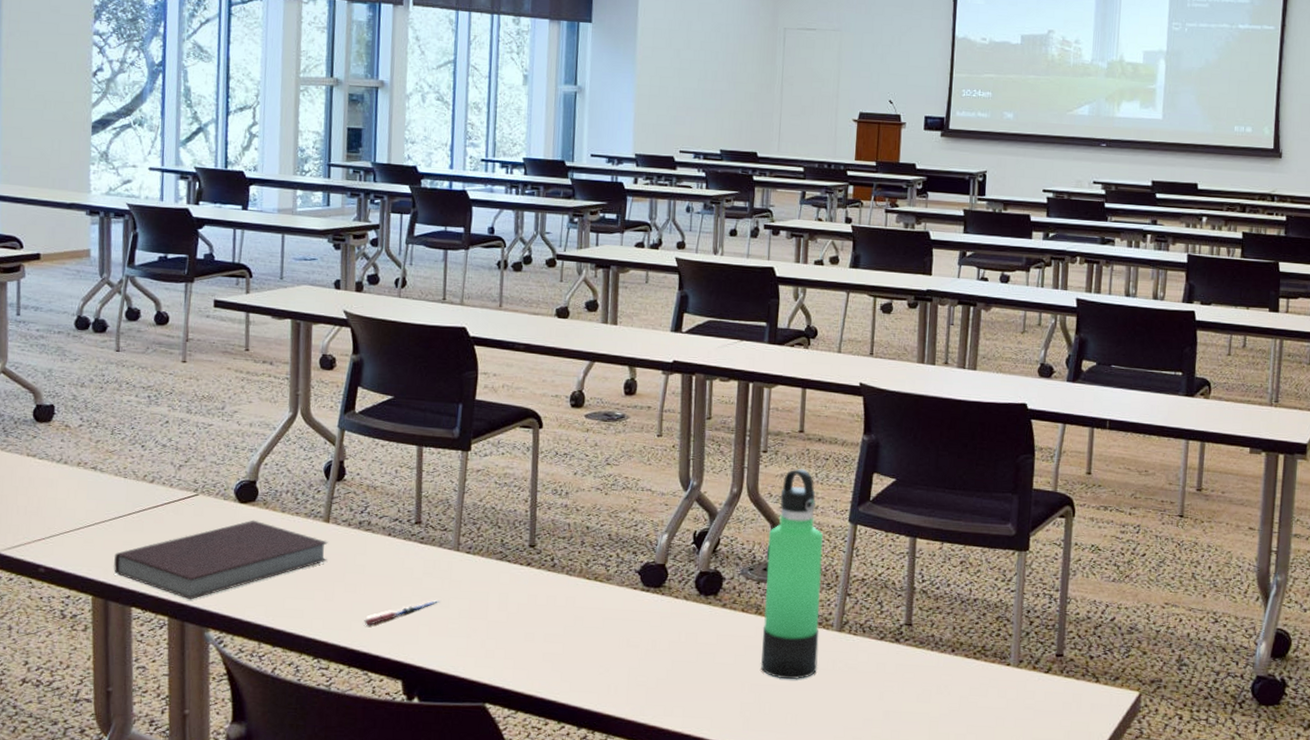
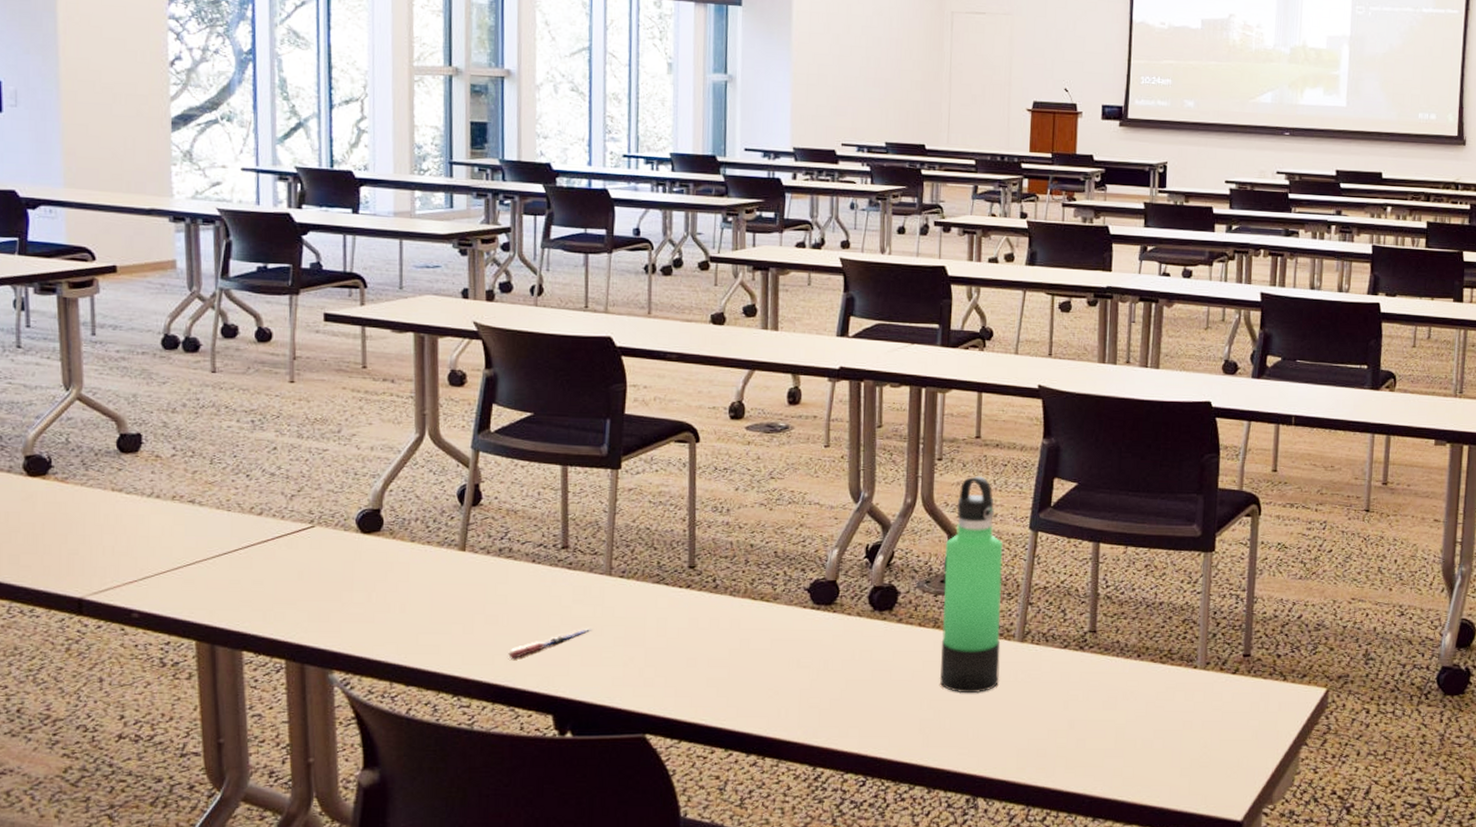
notebook: present [114,520,328,600] -> none [220,551,465,641]

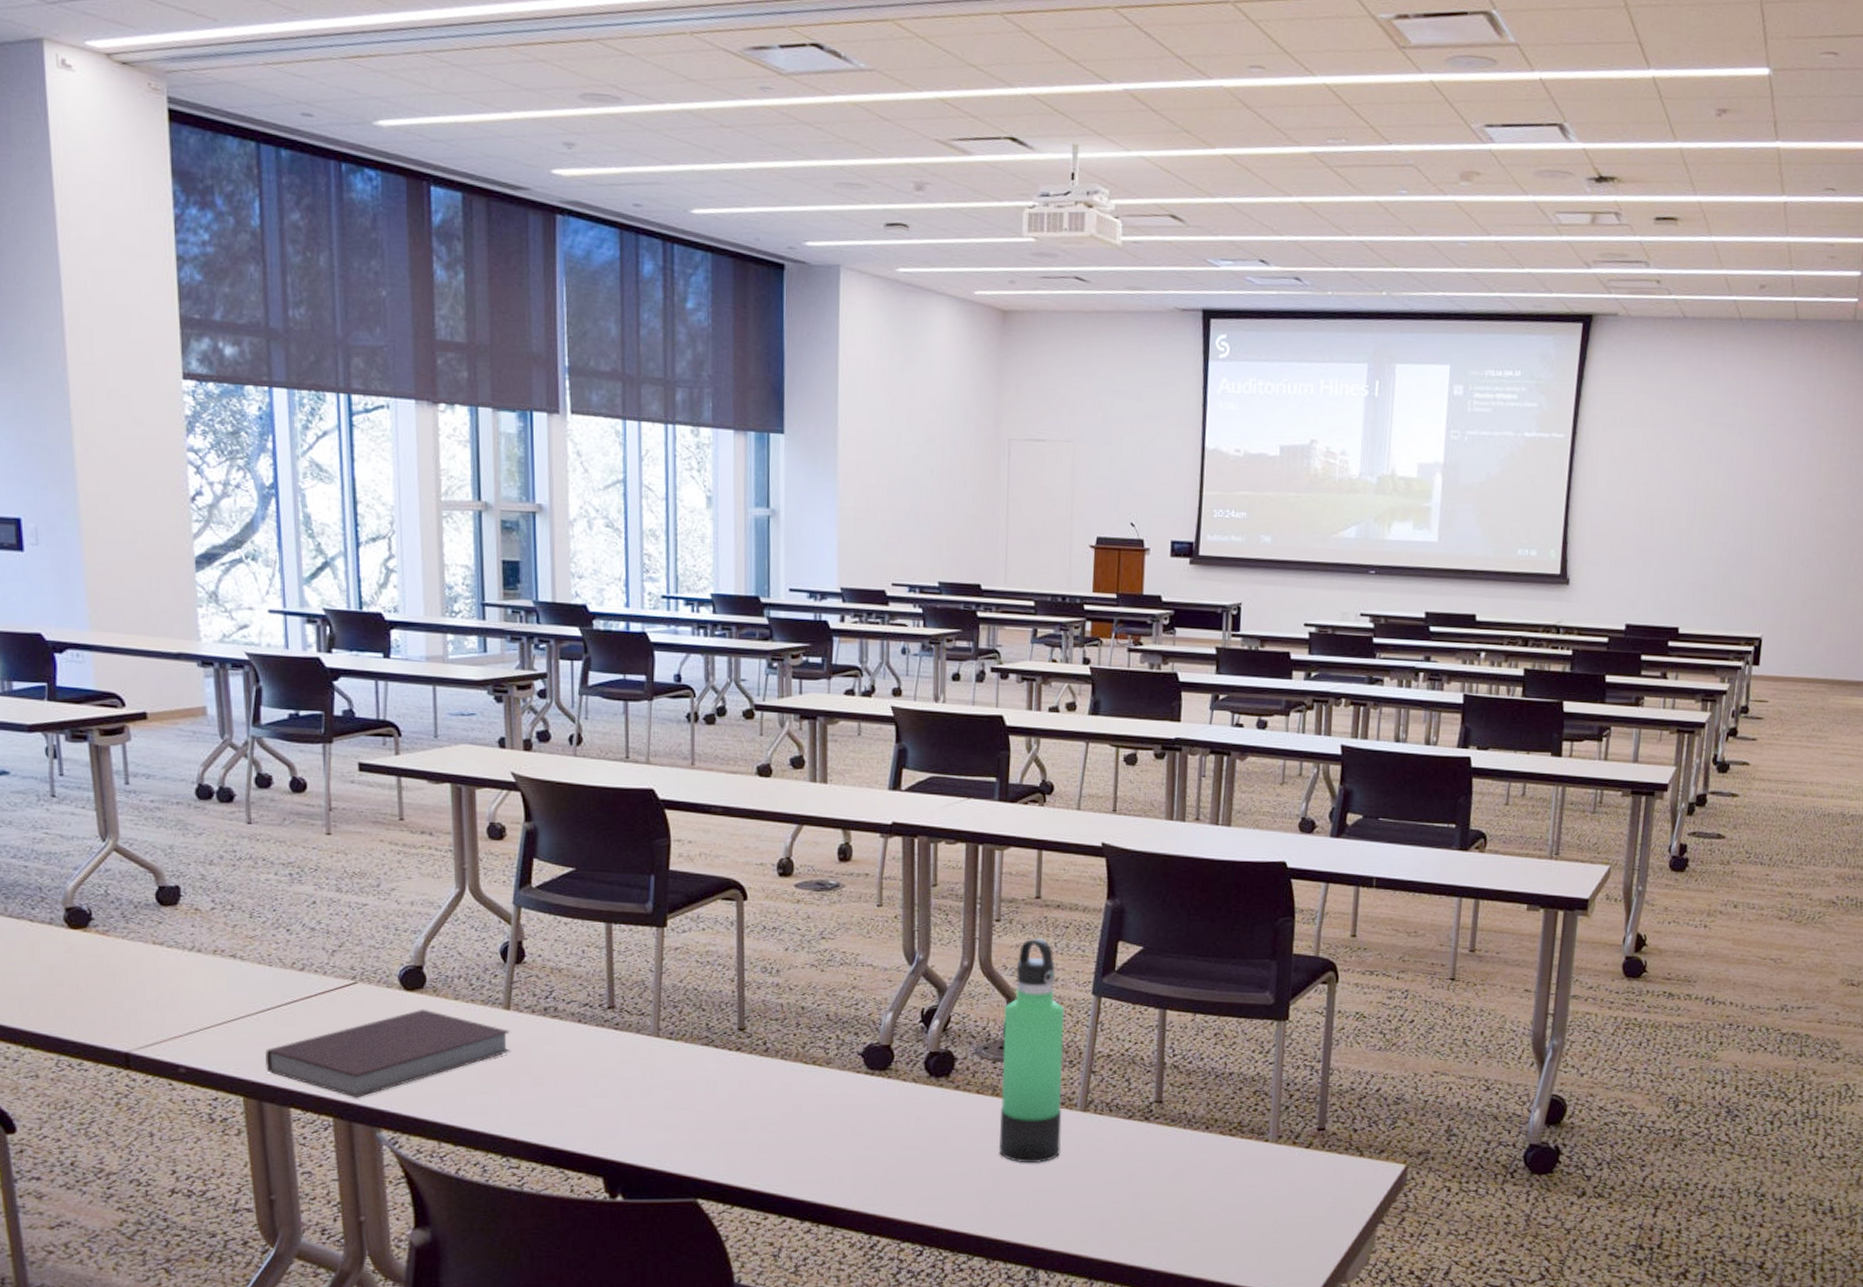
notebook: none [220,551,465,641] -> present [265,1009,511,1099]
pen: present [508,628,593,658] -> none [556,1090,641,1120]

